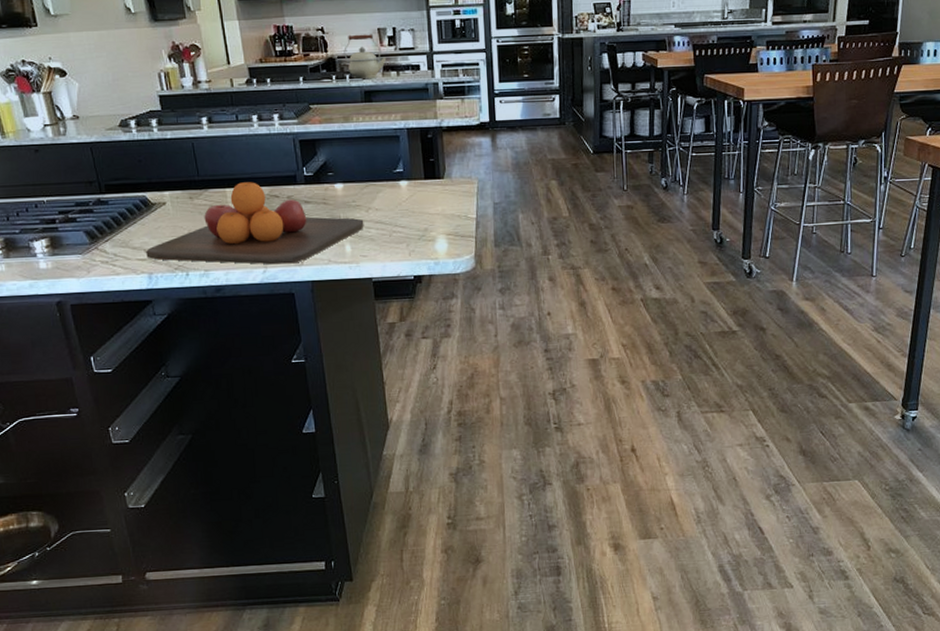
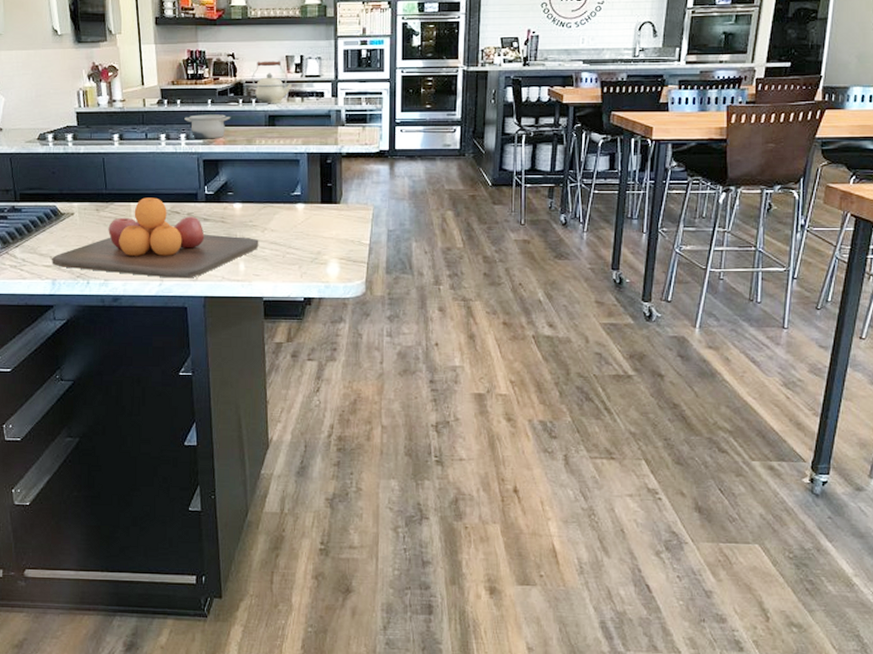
cooking pot: none [276,92,325,119] -> present [184,114,231,139]

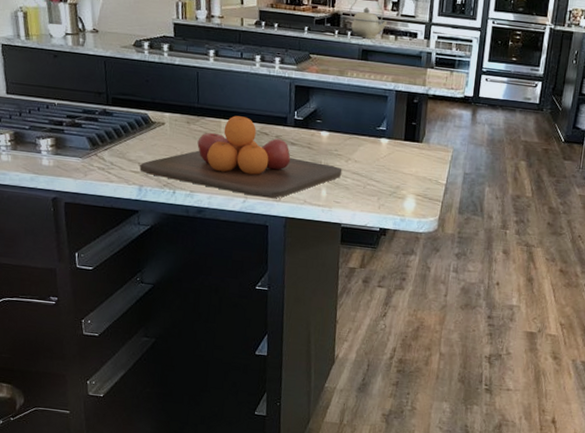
cooking pot: present [184,114,231,139] -> none [280,40,326,67]

